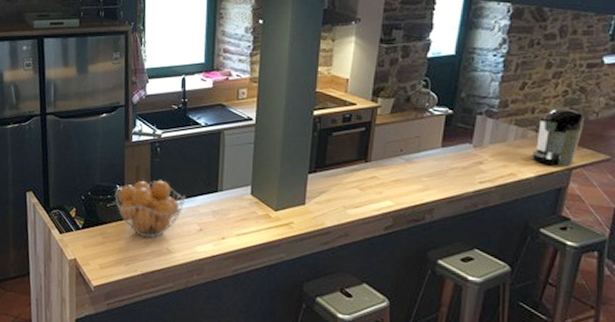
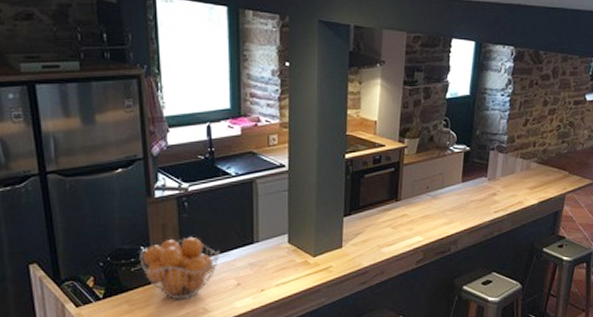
coffee maker: present [531,108,584,166] -> none [534,141,573,192]

